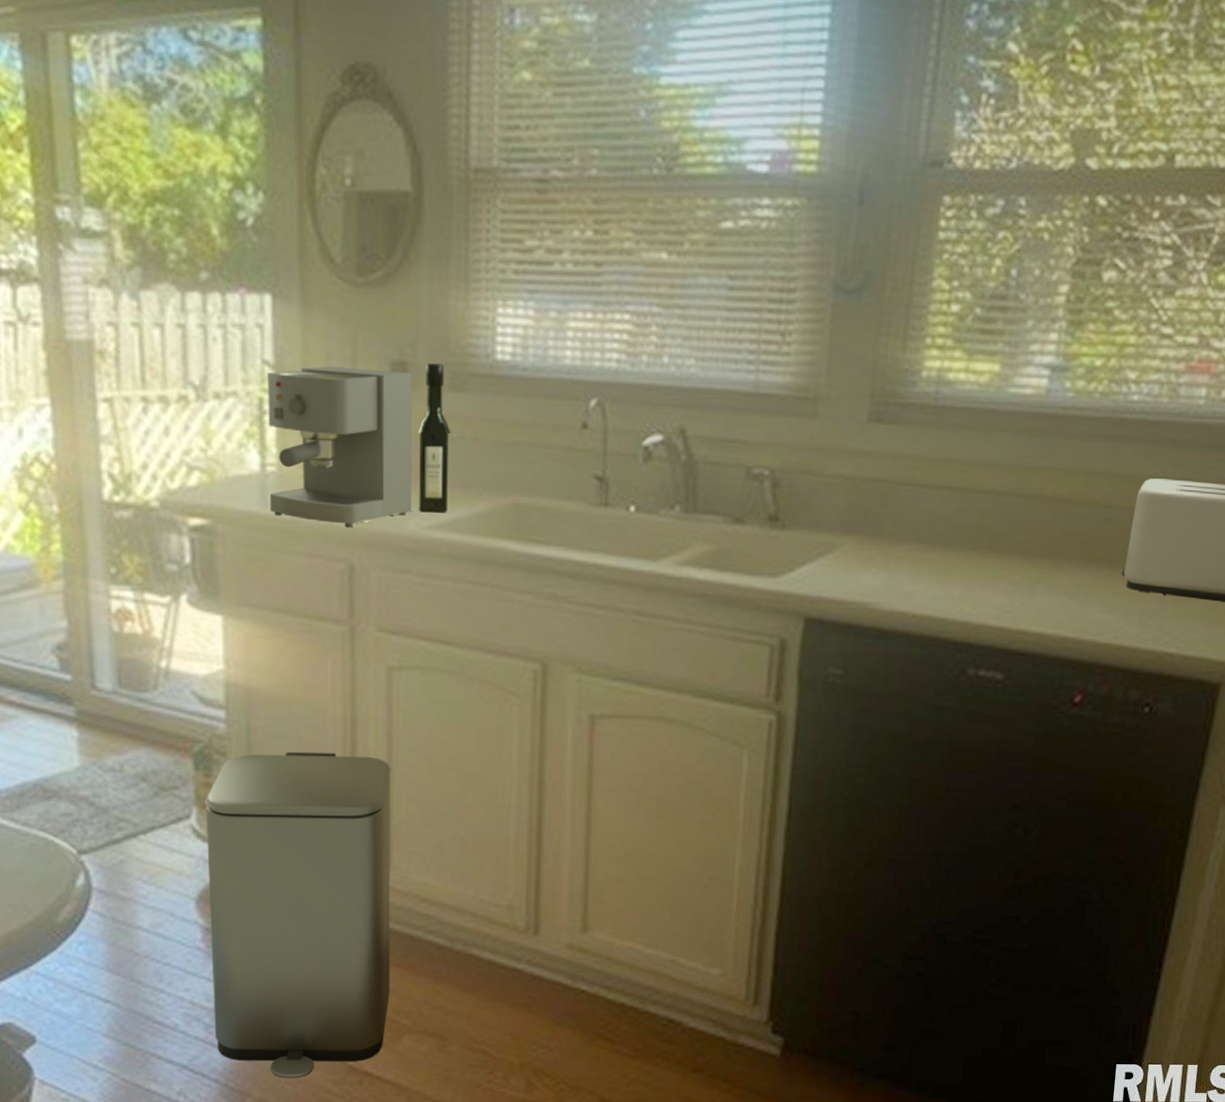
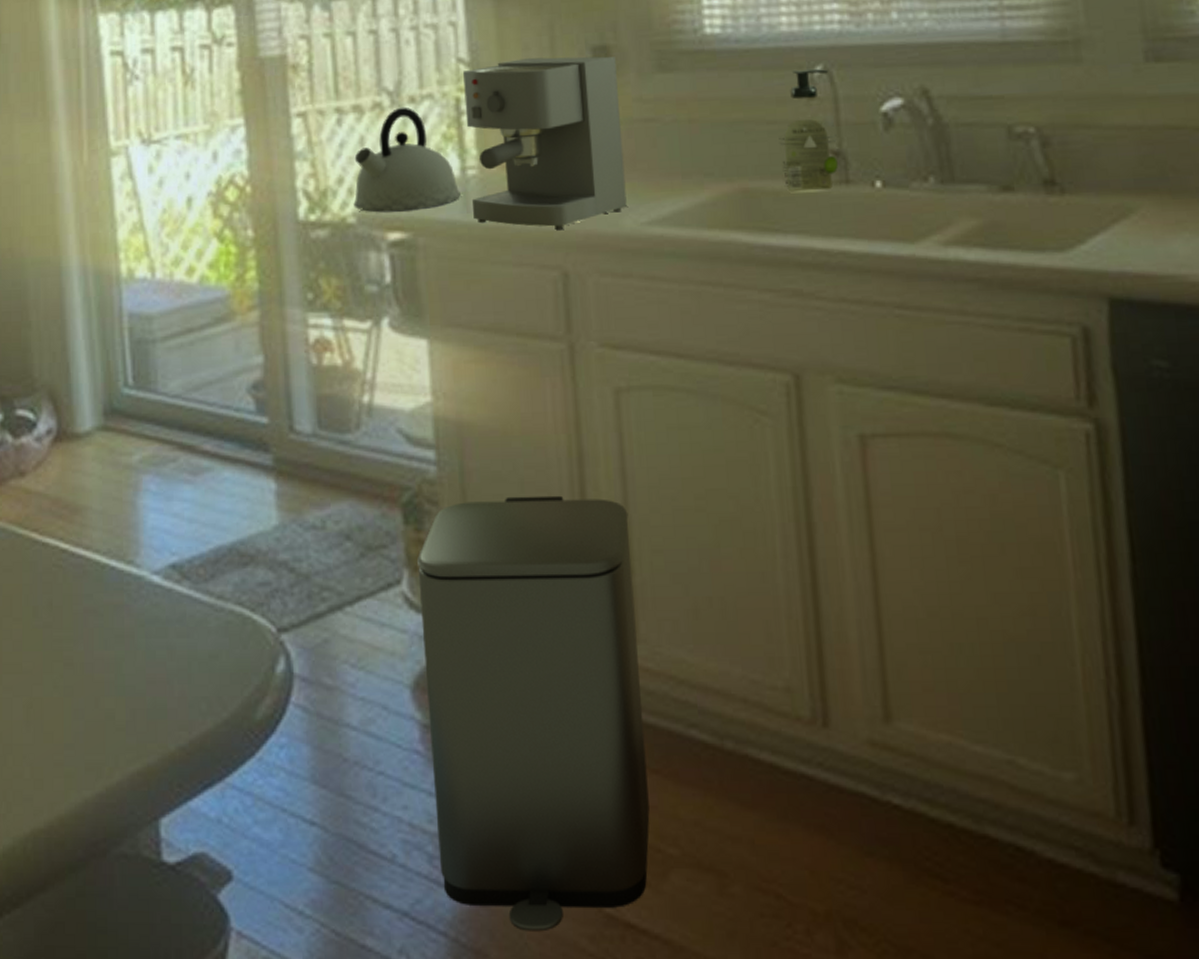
kettle: none [157,401,259,500] -> present [353,106,461,212]
bottle: present [418,363,451,513] -> none [626,44,668,207]
soap dispenser: none [552,400,602,511] -> present [779,68,838,192]

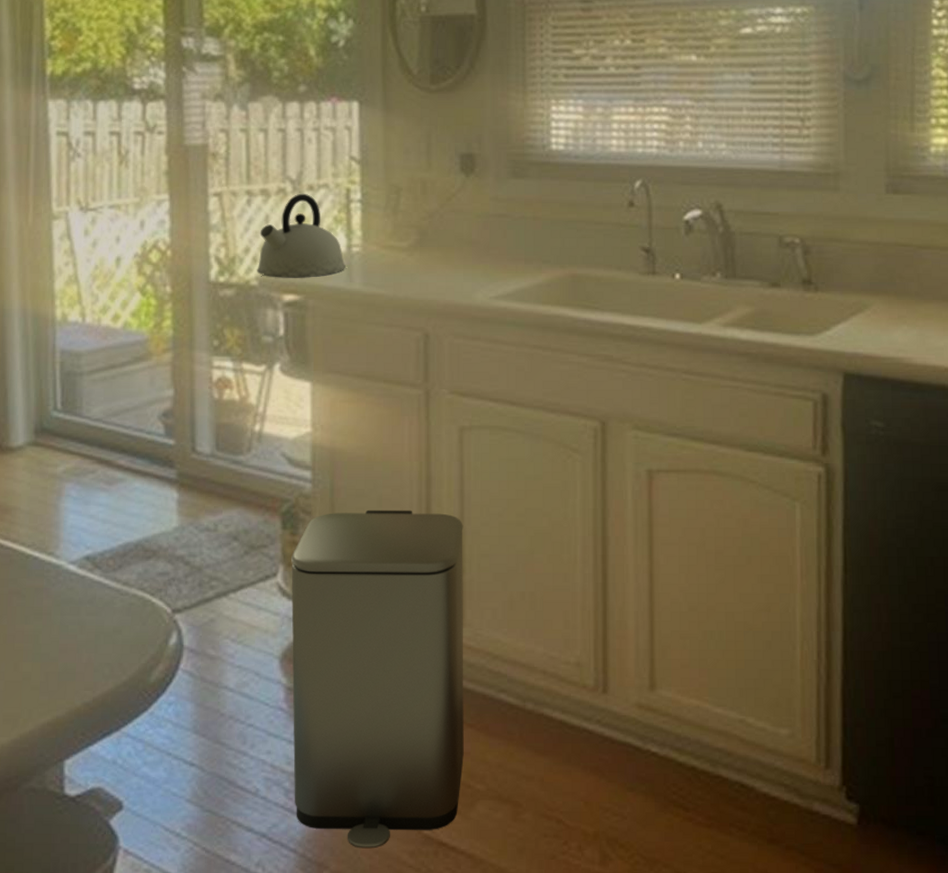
coffee maker: present [463,56,627,229] -> none [354,159,480,299]
soap dispenser: present [779,68,838,192] -> none [603,182,648,279]

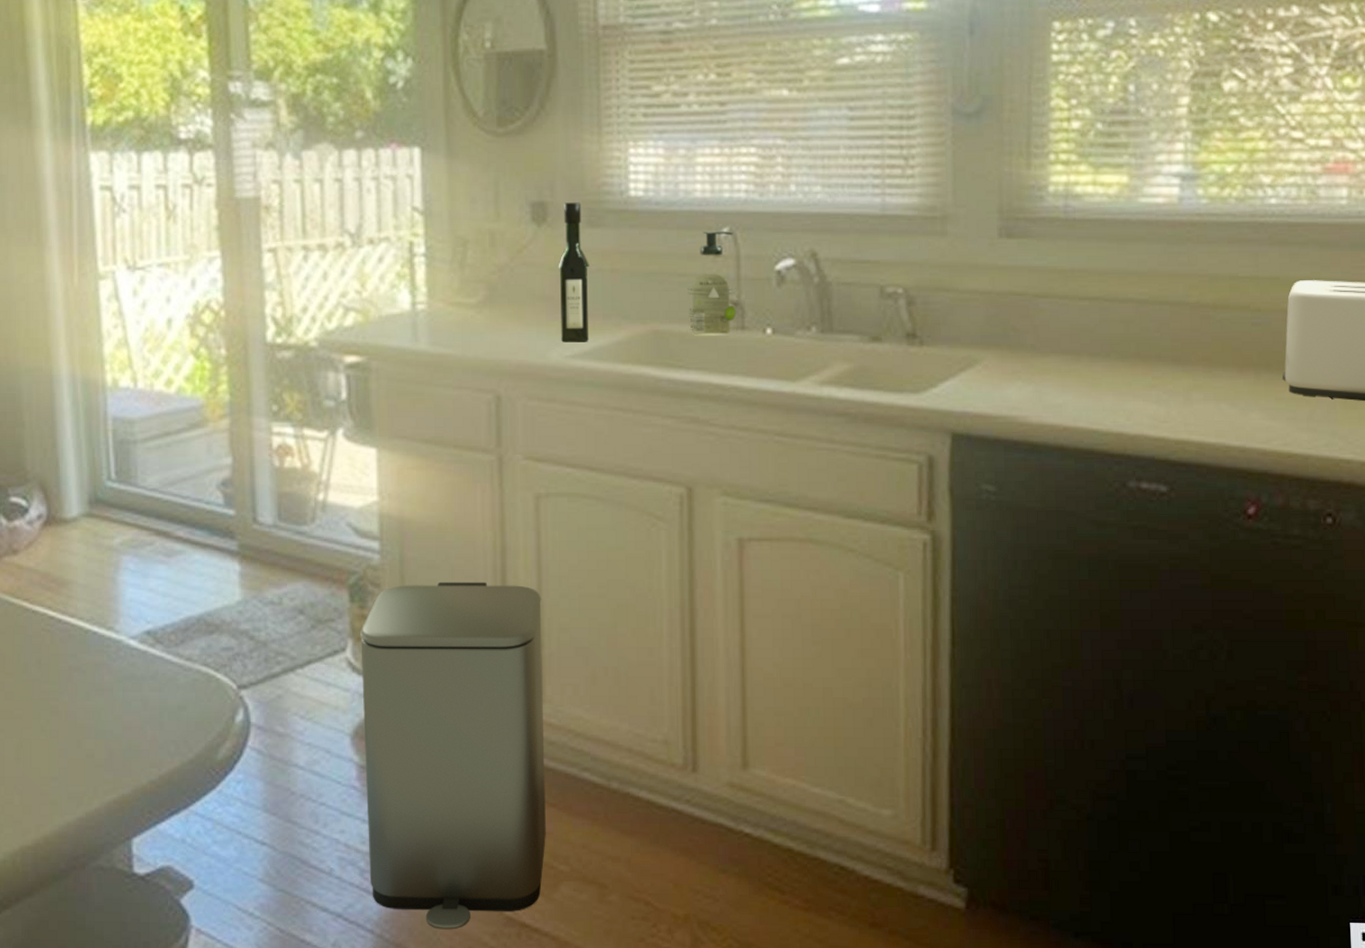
kettle: present [257,193,346,278] -> none [316,247,410,338]
bottle: none [484,155,513,284] -> present [558,202,590,343]
soap dispenser: none [603,182,648,279] -> present [687,230,737,335]

